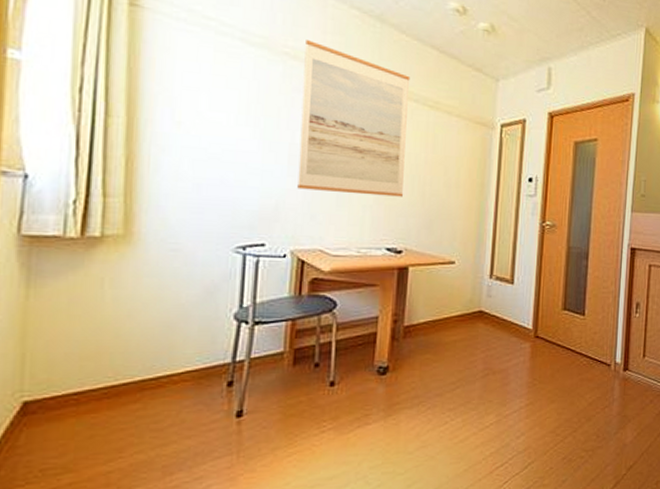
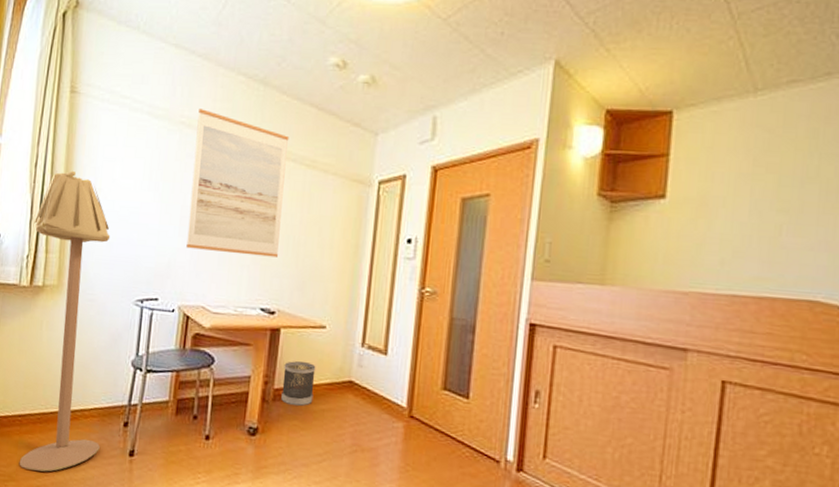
floor lamp: none [78,98,198,455] -> present [19,170,111,472]
wastebasket: none [412,297,446,341] -> present [281,361,316,407]

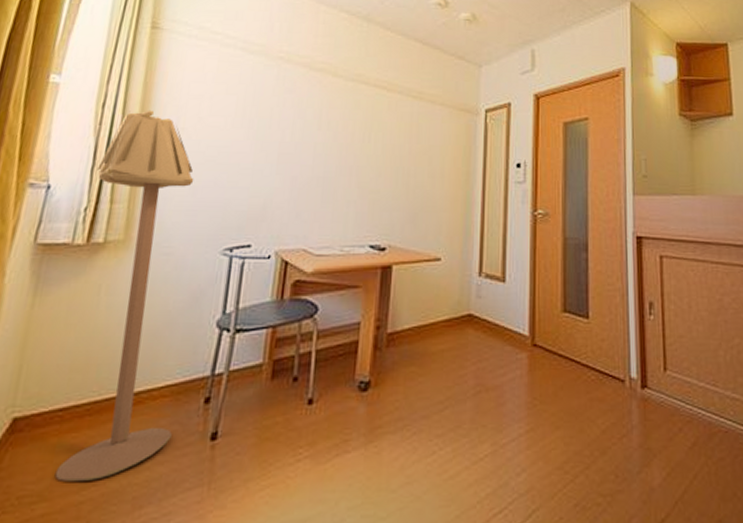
wall art: present [186,109,290,258] -> none [285,44,395,190]
wastebasket: present [281,361,316,407] -> none [395,300,432,350]

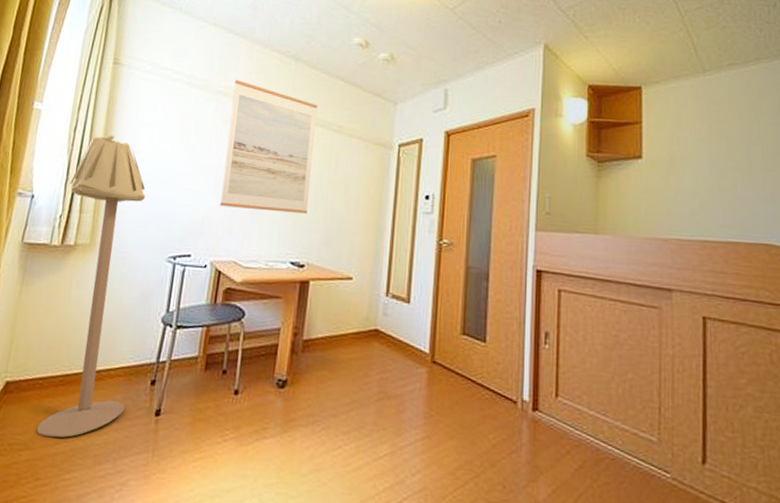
wall art: none [285,44,395,190] -> present [220,80,318,214]

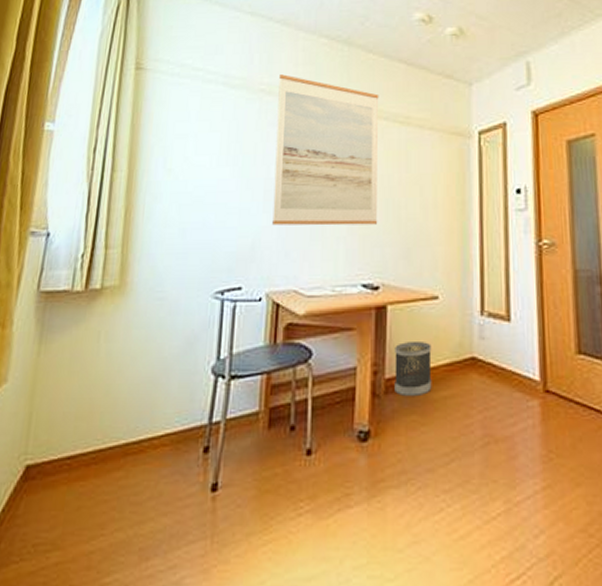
floor lamp: present [36,134,146,438] -> none [66,152,183,530]
wastebasket: none [310,312,343,357] -> present [394,342,432,397]

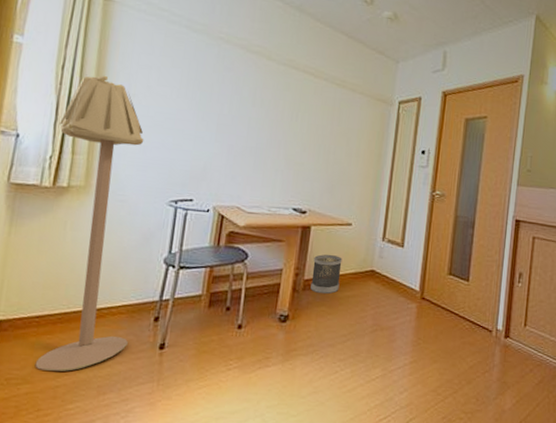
floor lamp: none [66,152,183,530] -> present [35,74,144,371]
wall art: present [272,74,379,226] -> none [222,27,322,164]

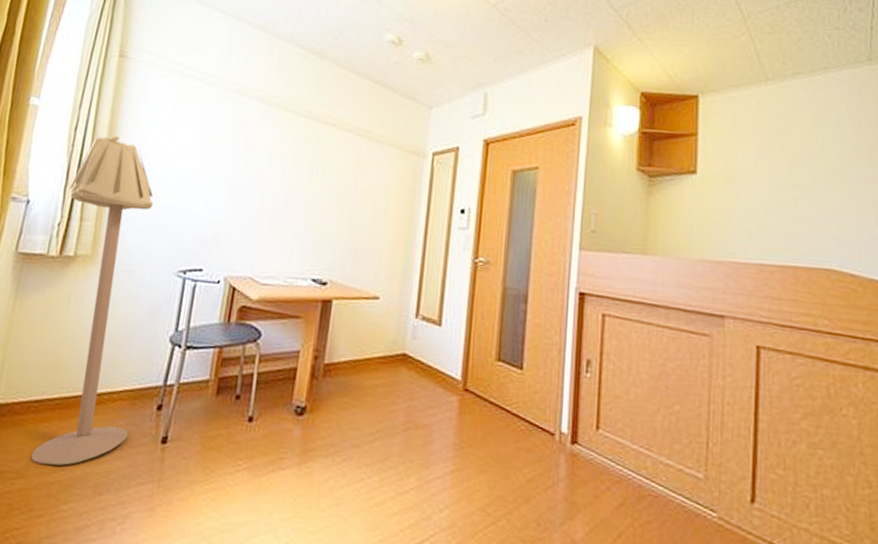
wastebasket: present [310,254,343,295] -> none [331,334,369,383]

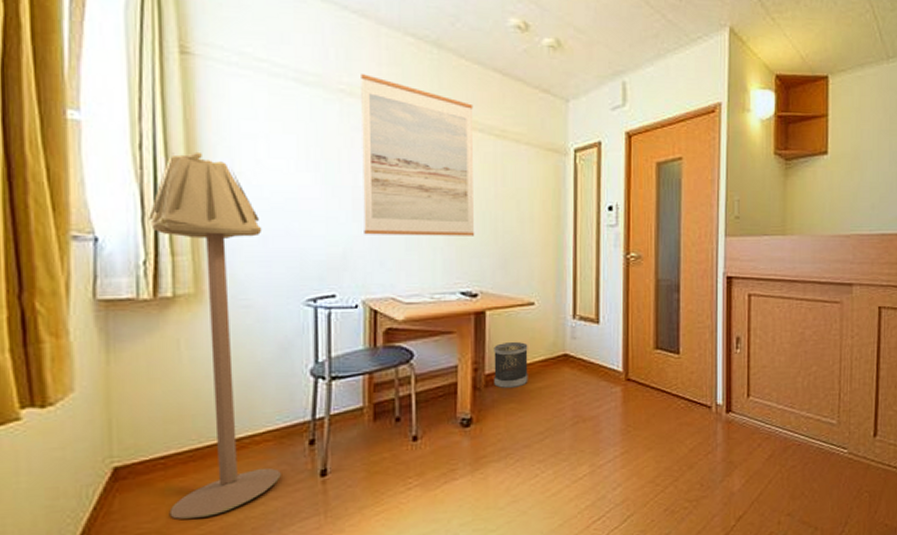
wall art: none [235,78,345,227] -> present [361,74,475,236]
wastebasket: none [331,334,369,383] -> present [494,342,528,389]

